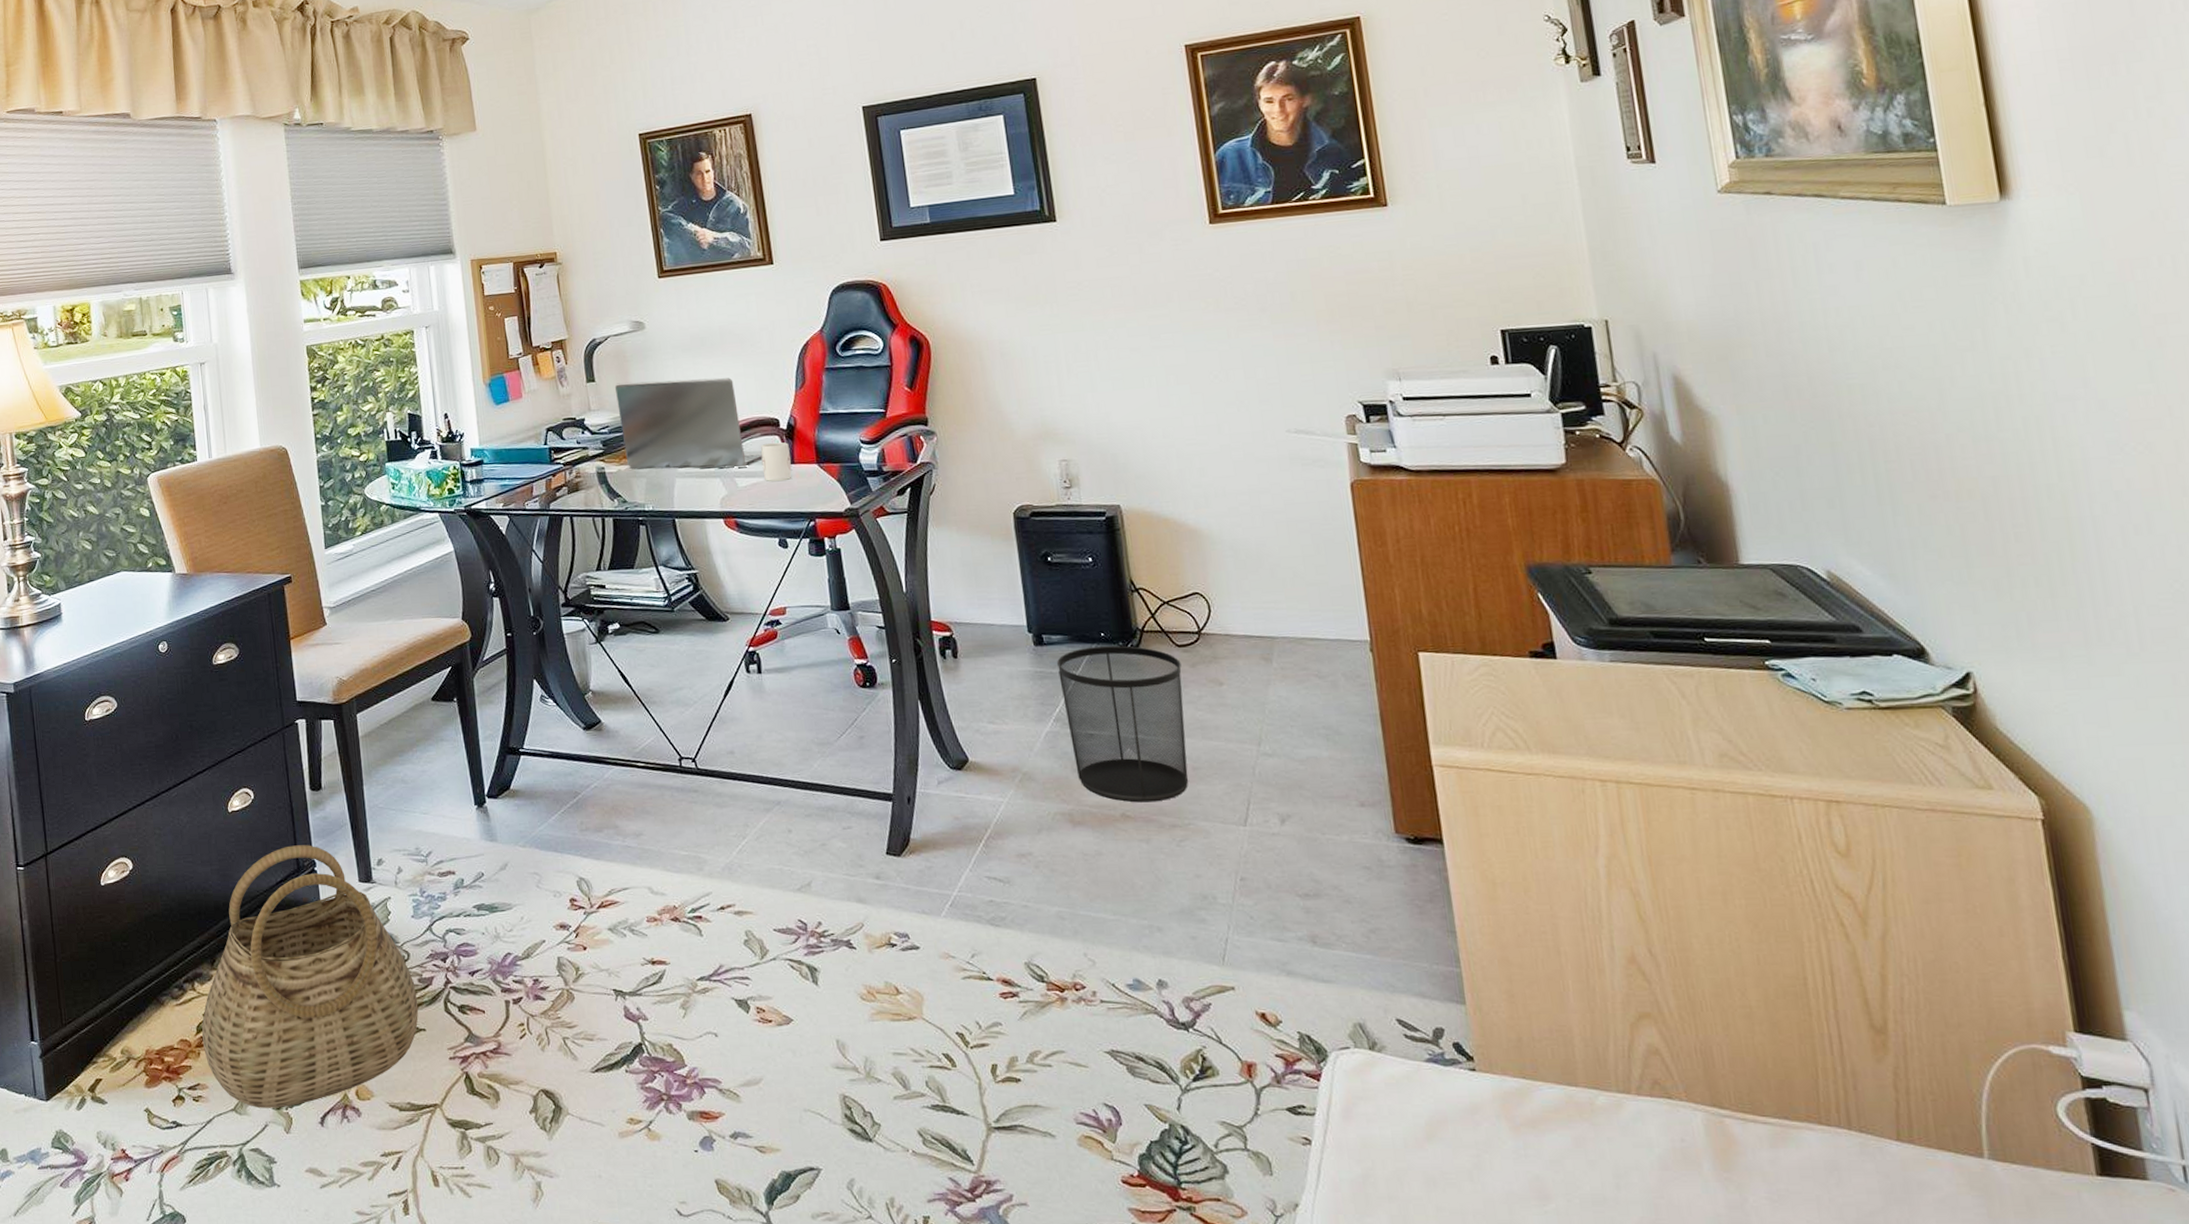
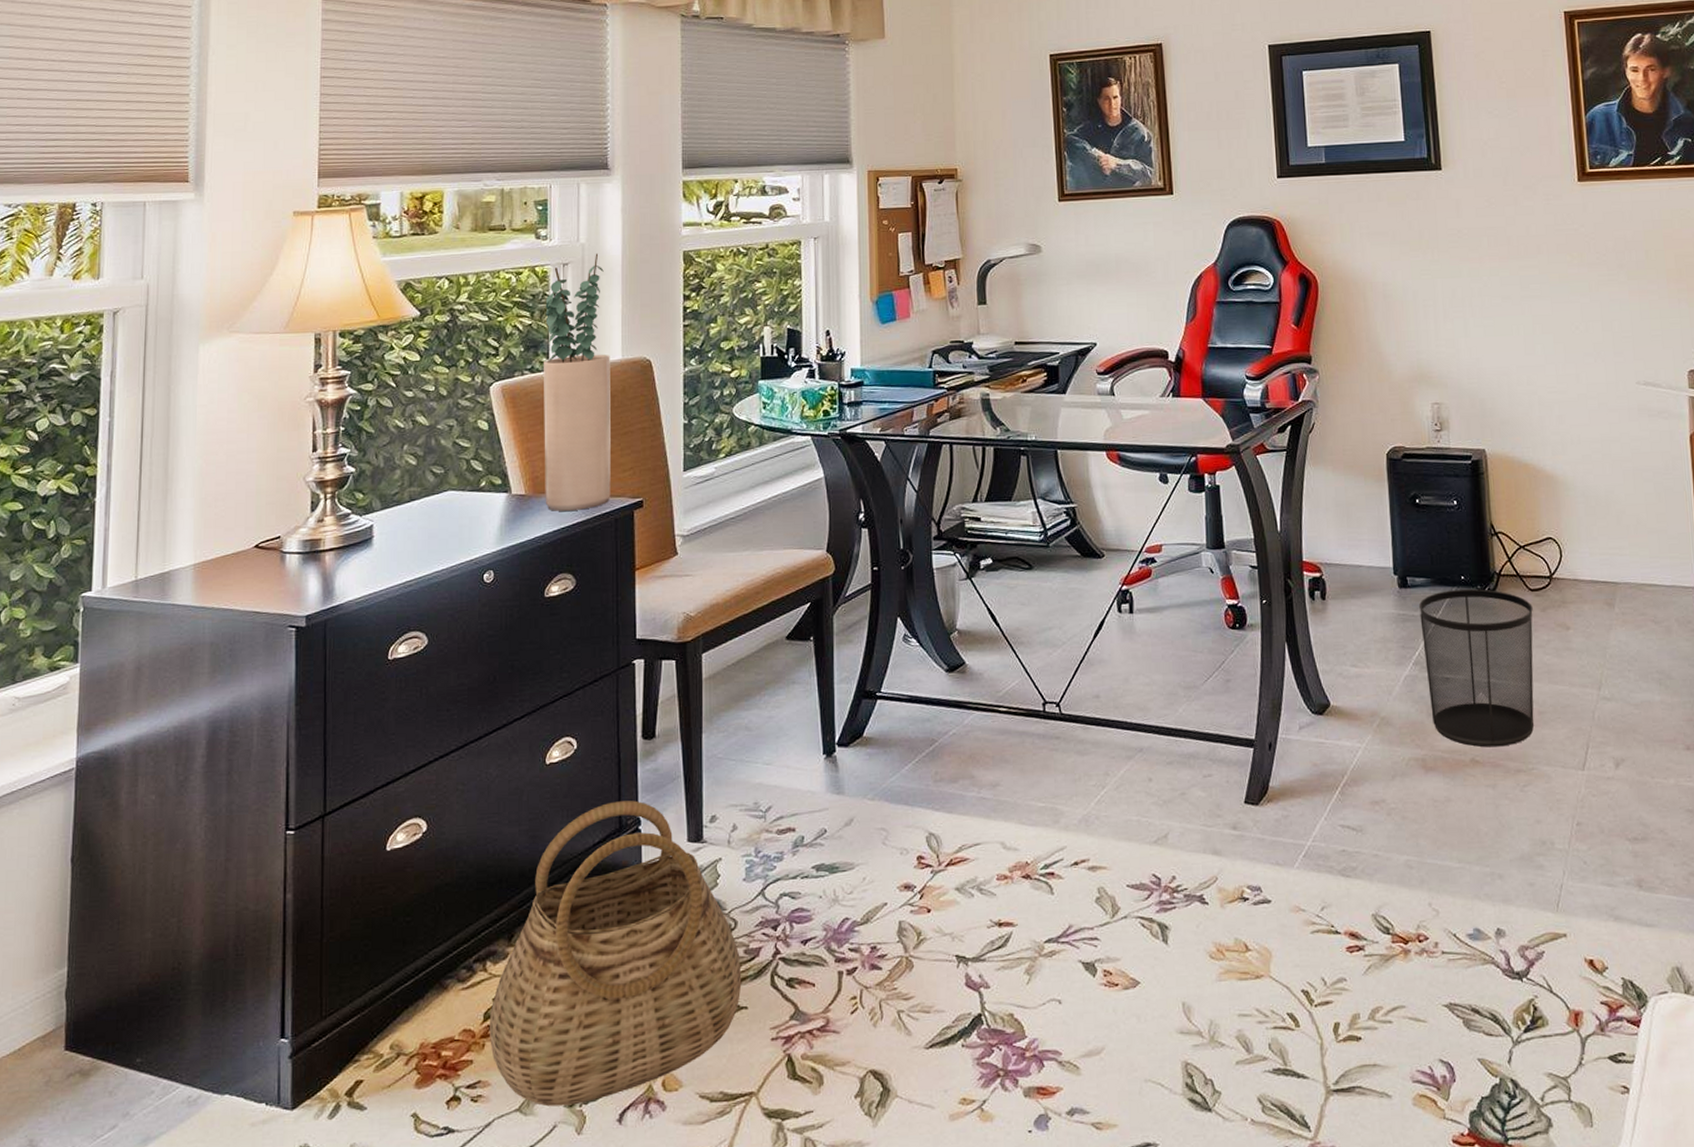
vase: none [188,352,263,588] -> present [544,253,612,511]
laptop: present [614,378,763,470] -> none [1006,306,1149,399]
mug: present [760,442,792,482] -> none [1147,374,1178,415]

